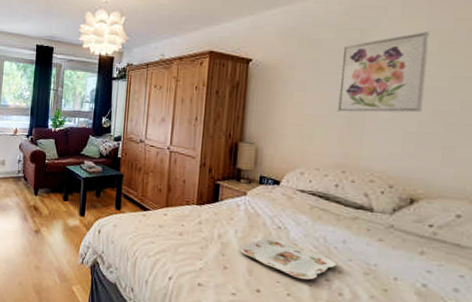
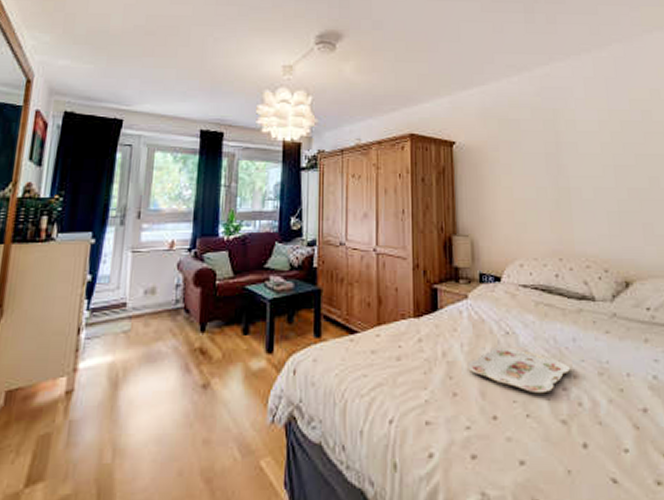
wall art: present [337,32,430,113] -> none [540,112,619,195]

